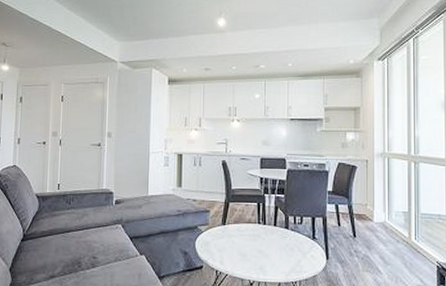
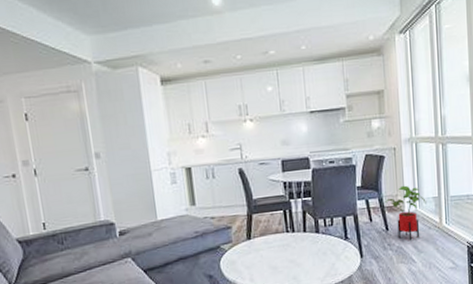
house plant: none [354,196,396,252] -> present [385,185,426,241]

